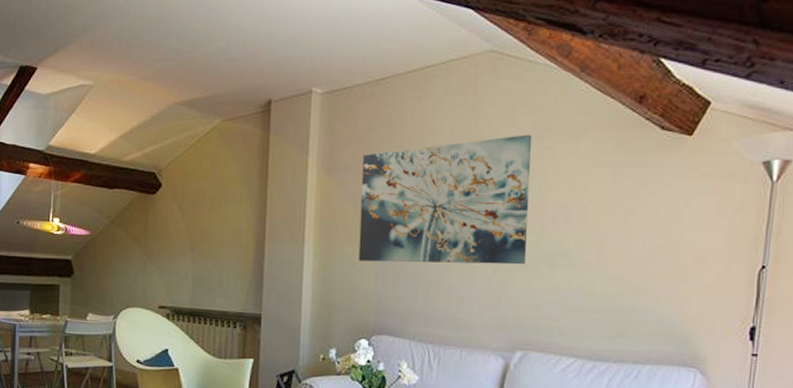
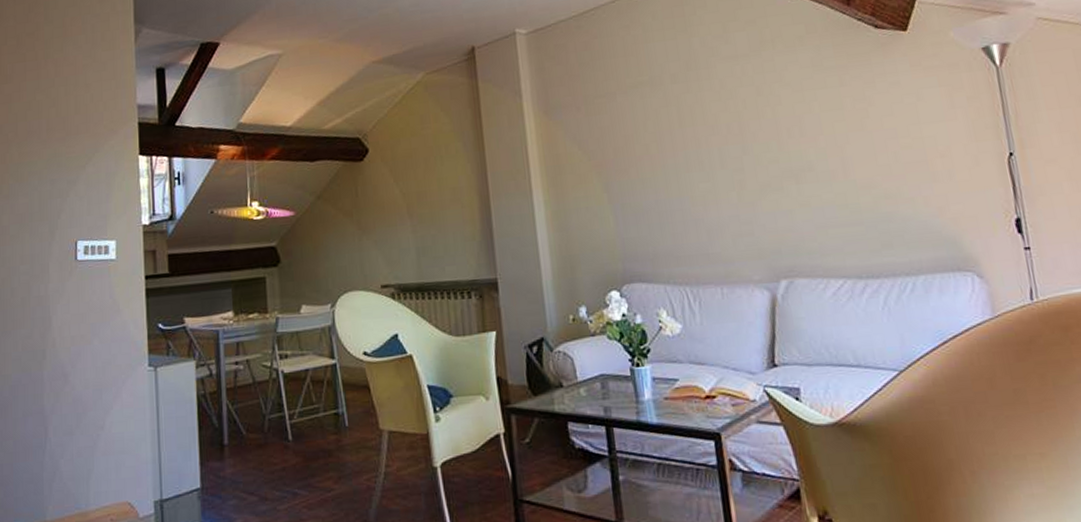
wall art: present [358,134,532,265] -> none [579,49,770,205]

